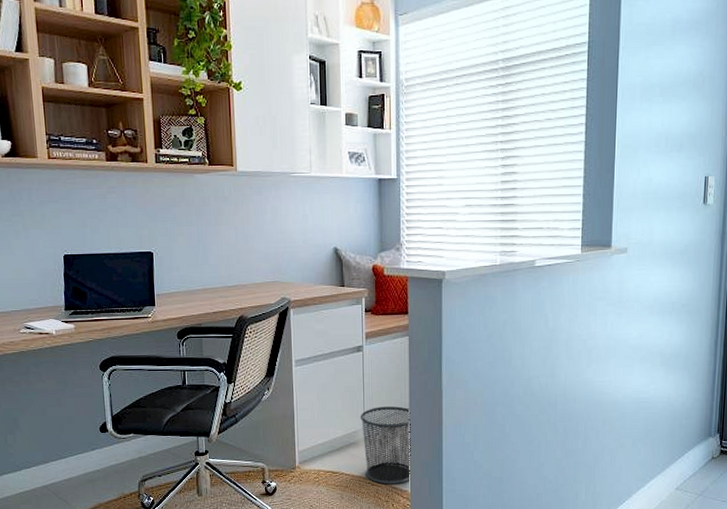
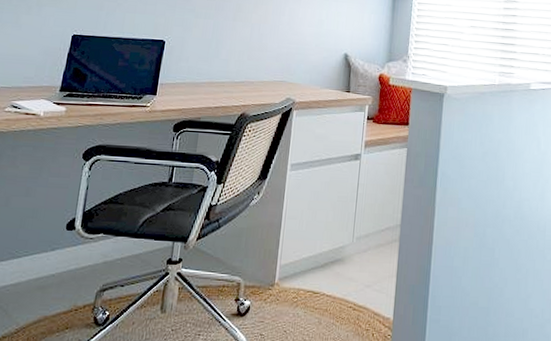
waste bin: present [360,406,411,485] -> none [348,220,402,310]

